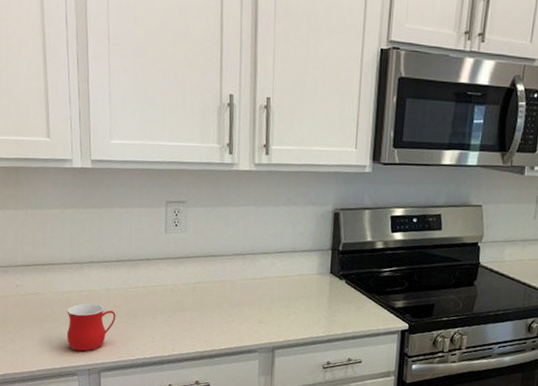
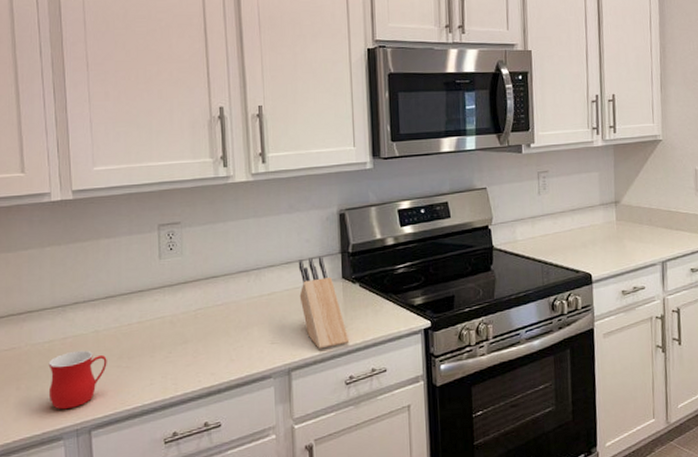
knife block: none [289,250,331,334] -> present [298,256,350,349]

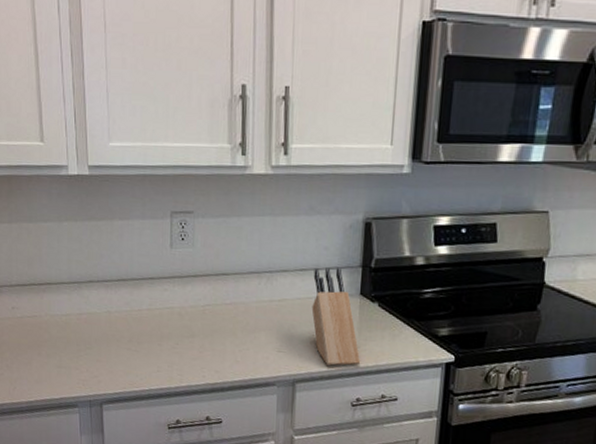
mug: present [48,350,107,410] -> none [65,327,118,381]

